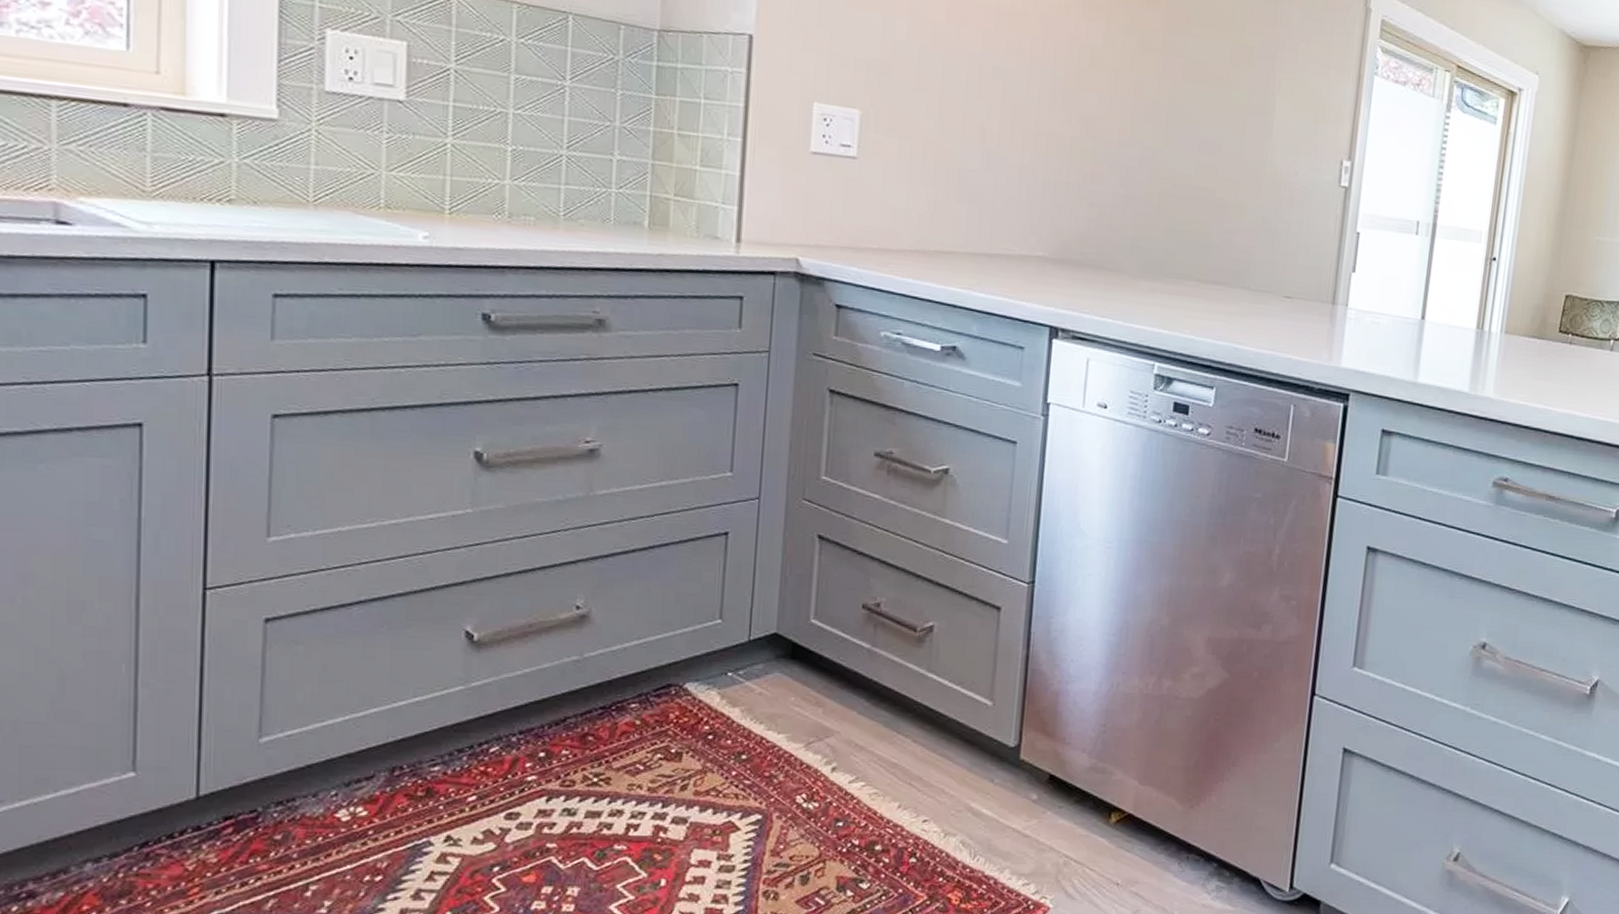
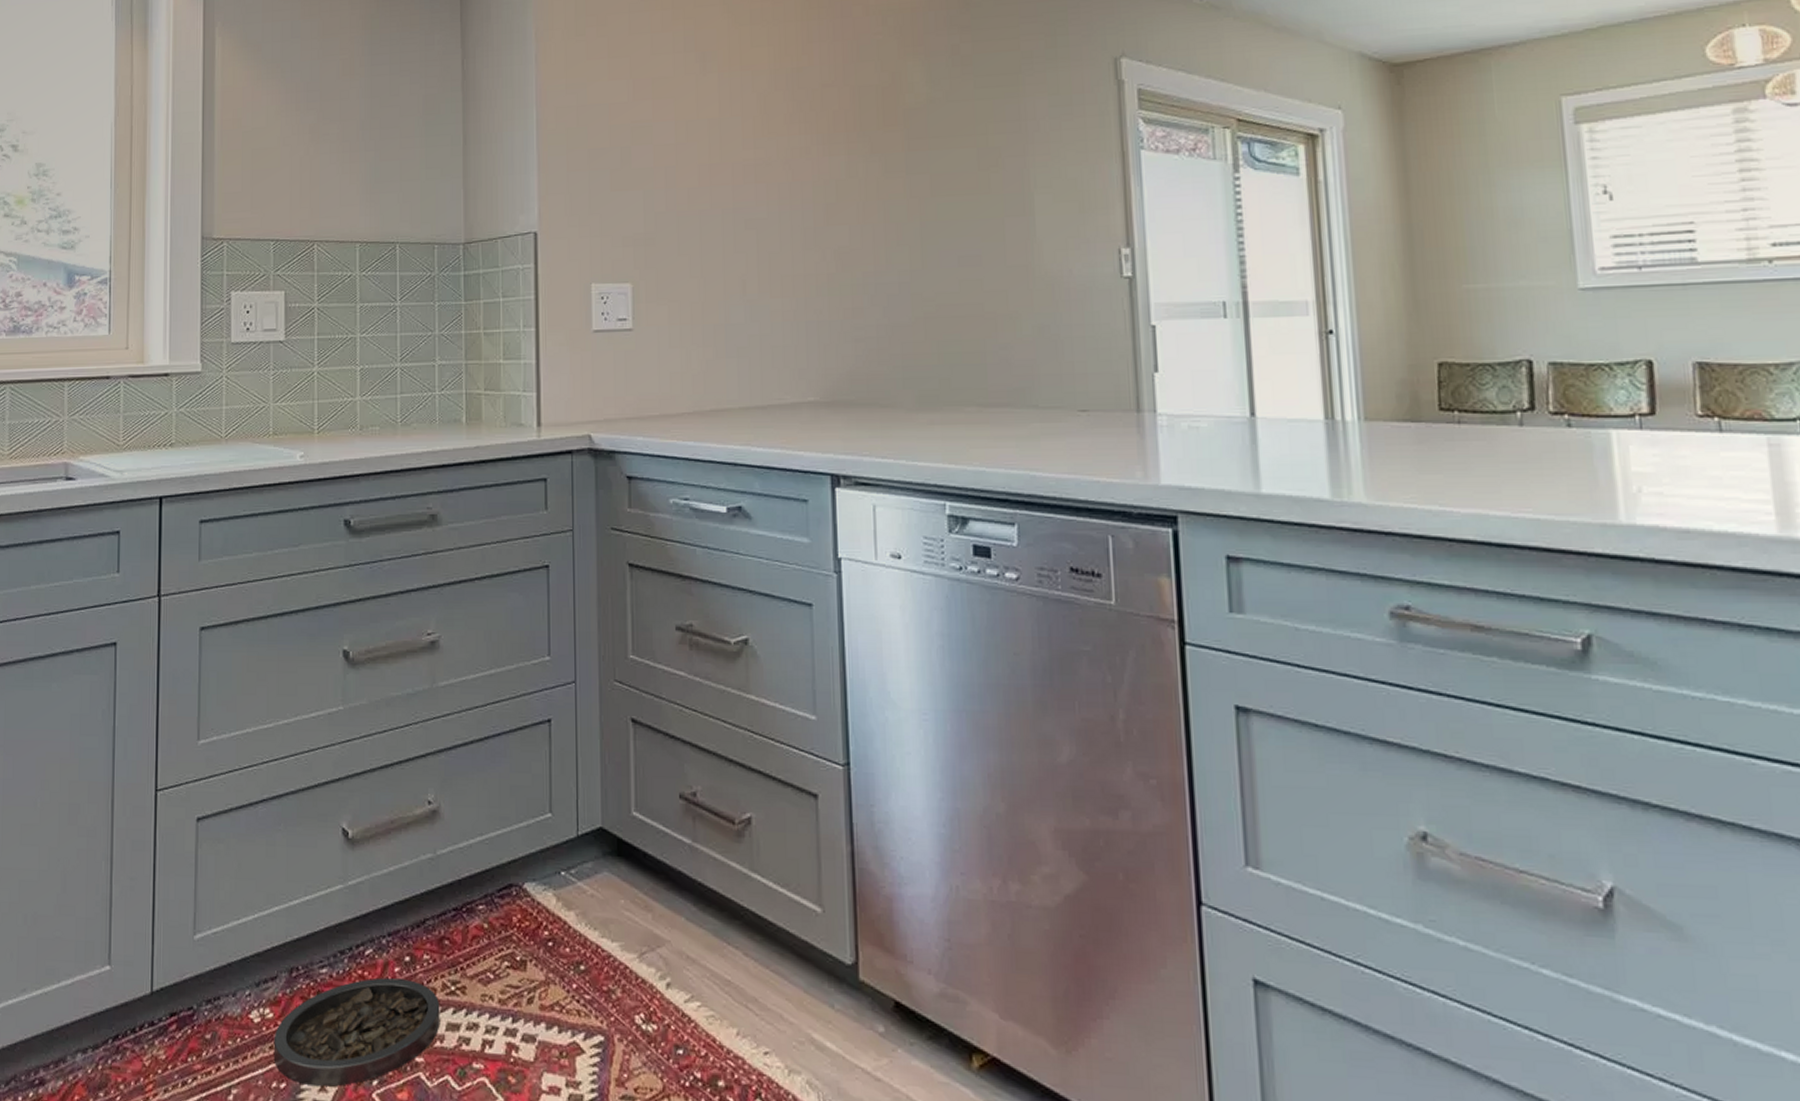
pet bowl: none [367,773,579,876] -> present [273,977,440,1087]

